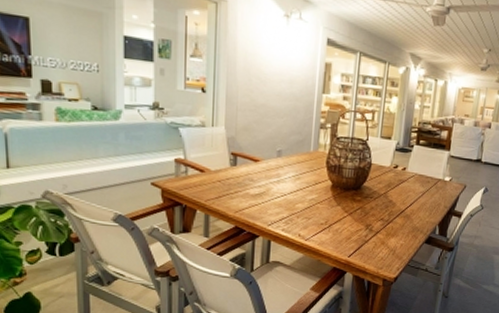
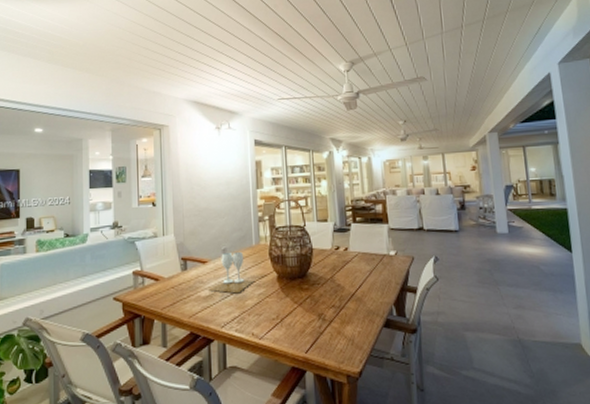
wineglass: none [258,153,308,196] -> present [208,251,255,294]

